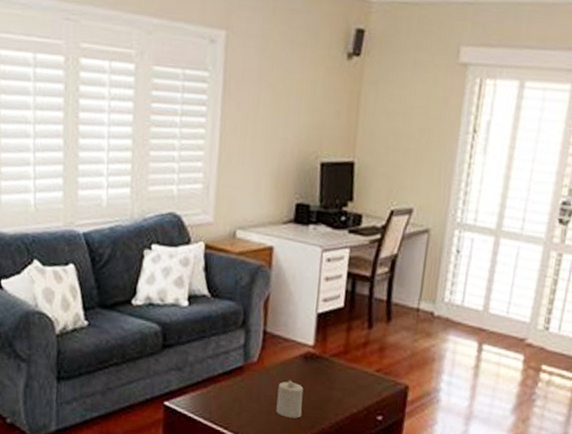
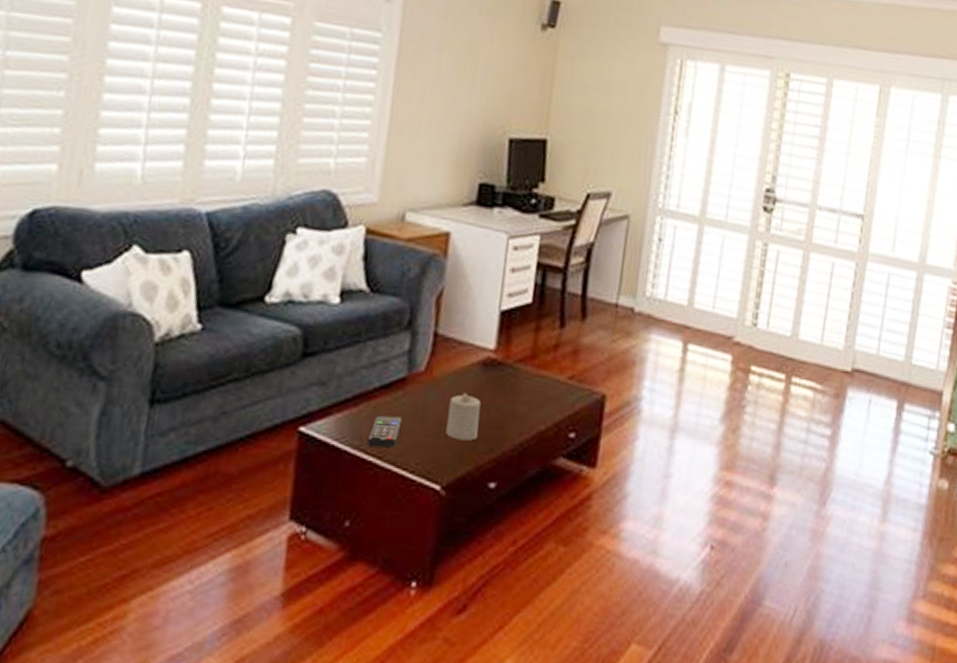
remote control: none [216,395,242,420] -> present [368,415,403,447]

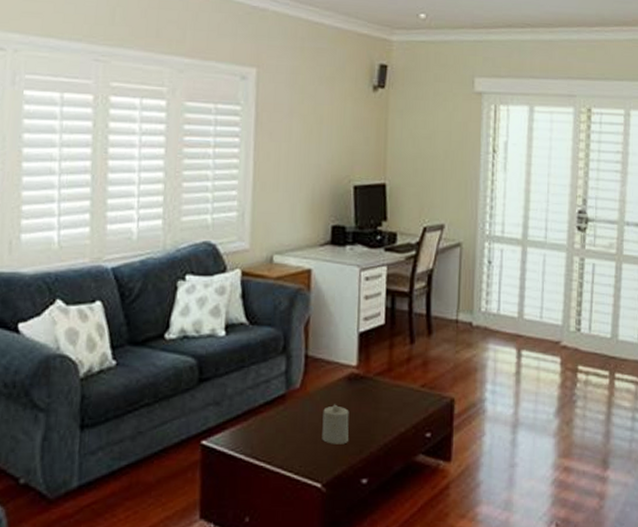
remote control: present [368,415,403,447] -> none [258,427,285,453]

